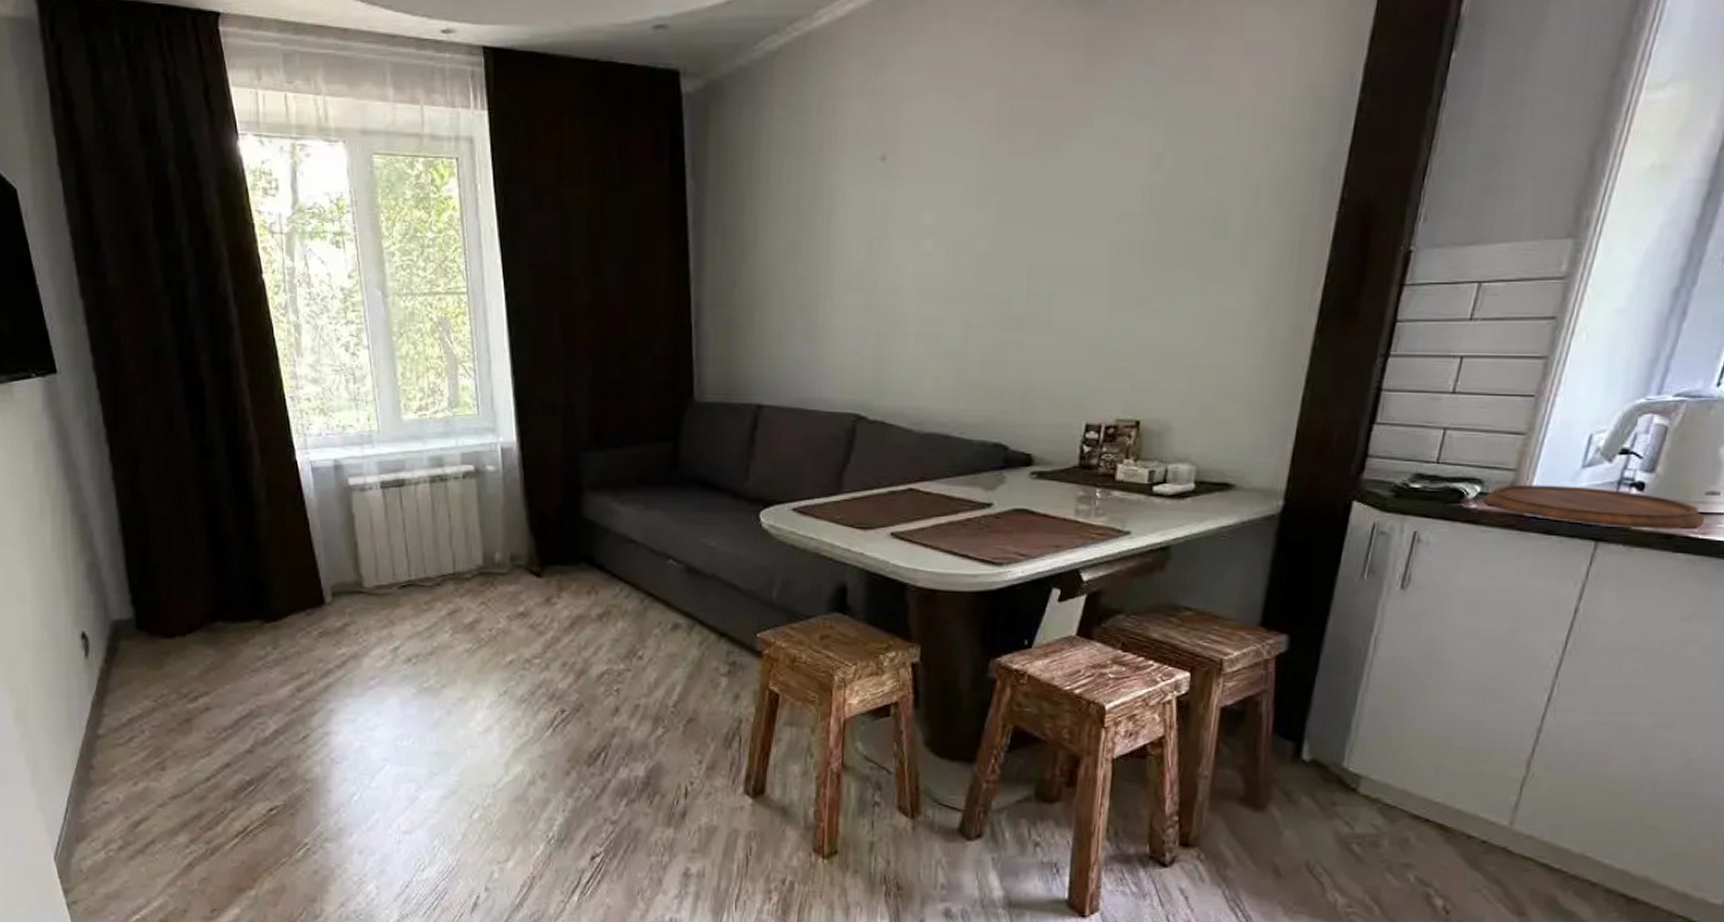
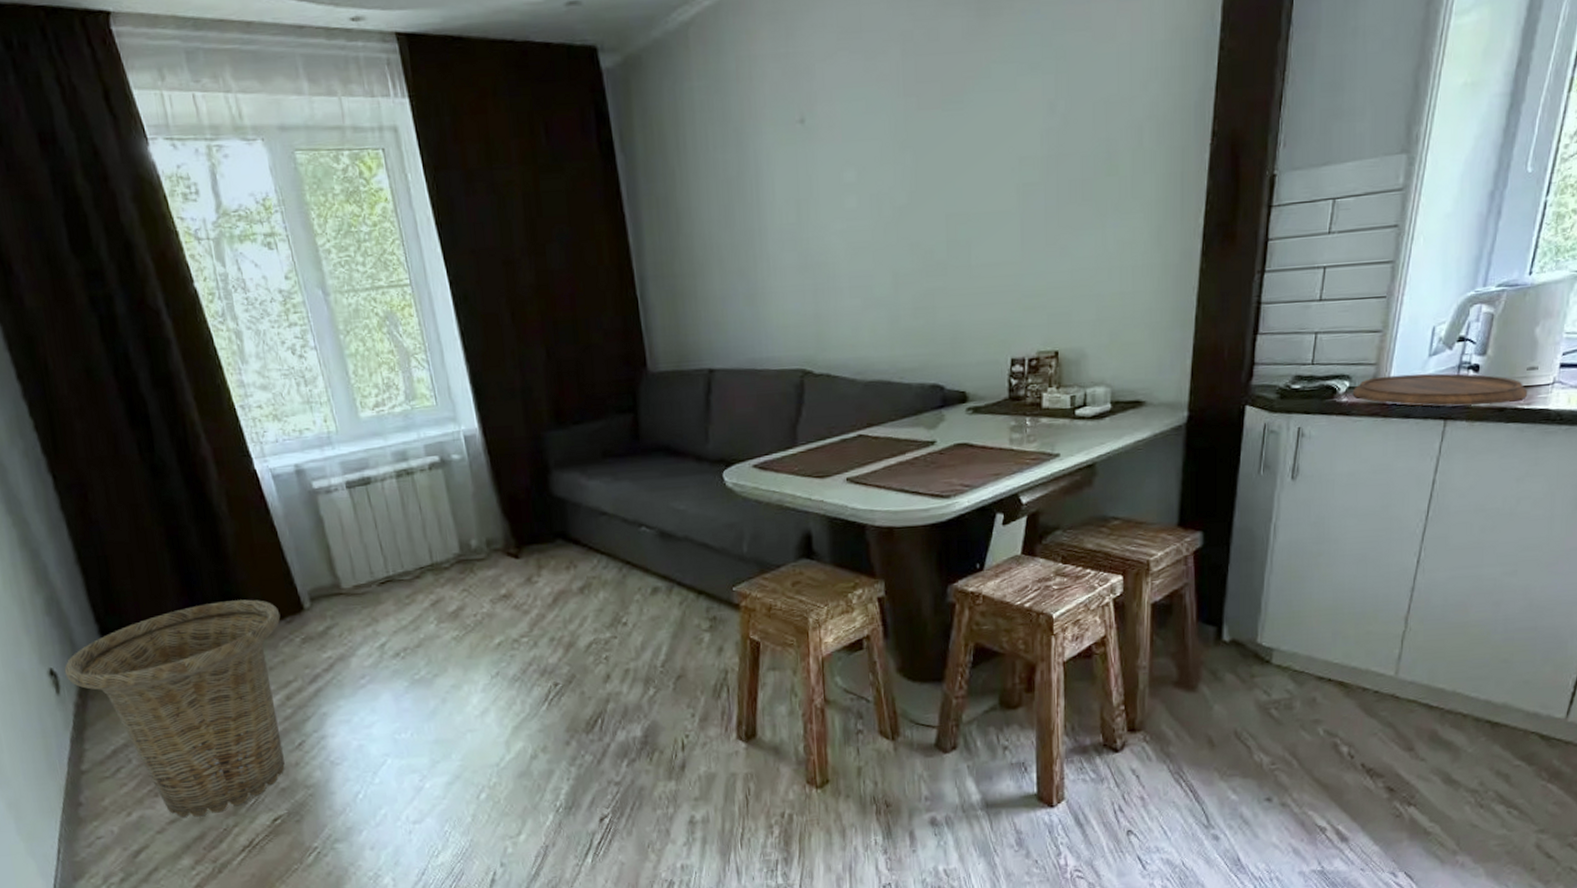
basket: none [95,586,302,796] -> present [64,599,285,817]

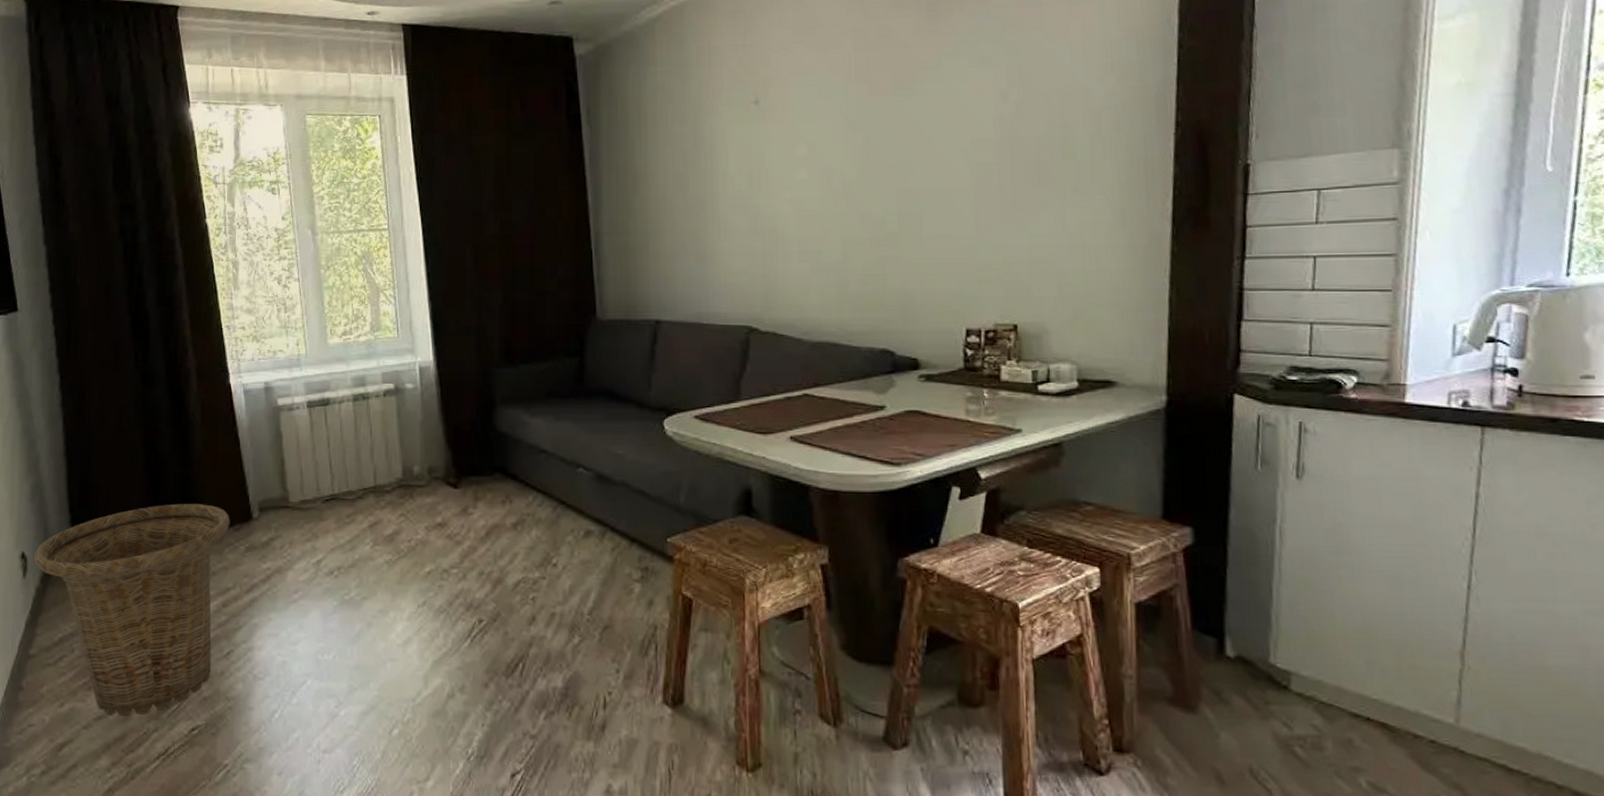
cutting board: present [1352,373,1528,407] -> none [1361,373,1586,414]

